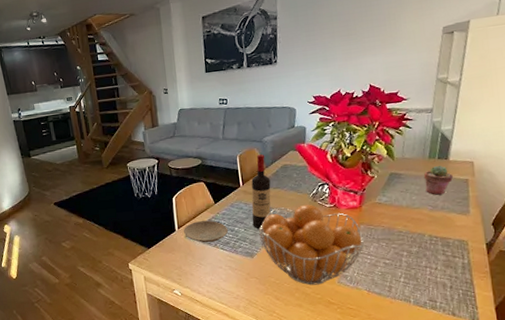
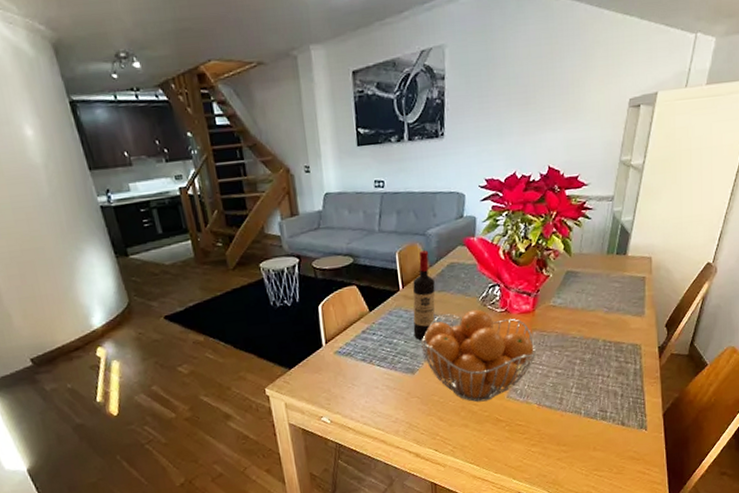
plate: present [183,220,228,243] -> none [332,332,385,360]
potted succulent: present [423,165,454,195] -> none [600,261,631,295]

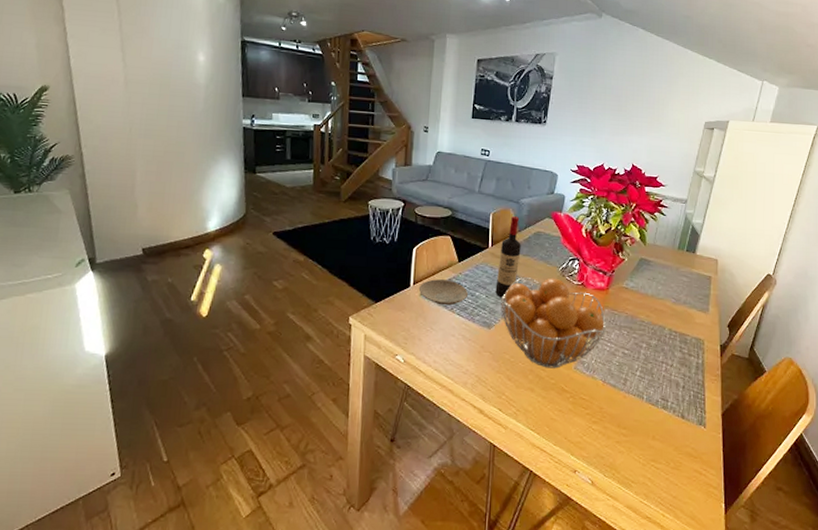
plate: none [332,332,385,360] -> present [418,279,468,306]

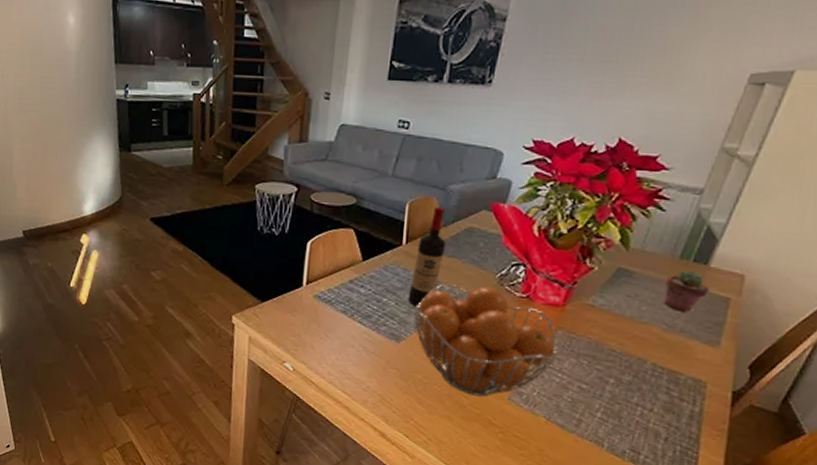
plate: present [418,279,468,306] -> none [312,279,373,312]
potted succulent: none [671,257,699,288] -> present [663,270,710,312]

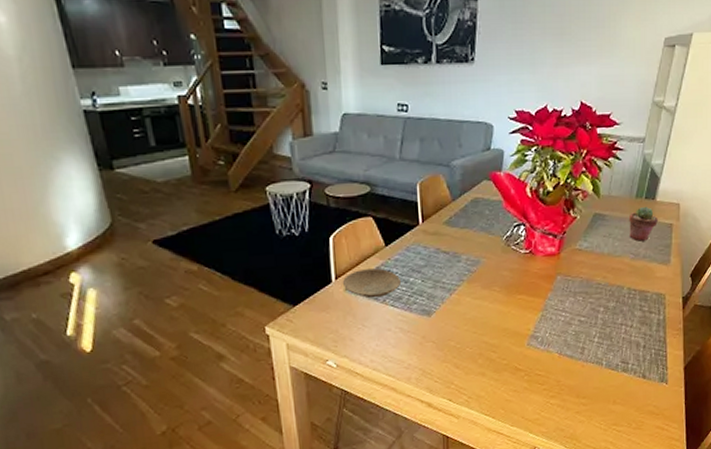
plate: none [312,279,373,312] -> present [342,268,400,299]
wine bottle: present [408,207,446,308] -> none [431,183,457,280]
fruit basket: present [414,283,559,397] -> none [439,249,560,349]

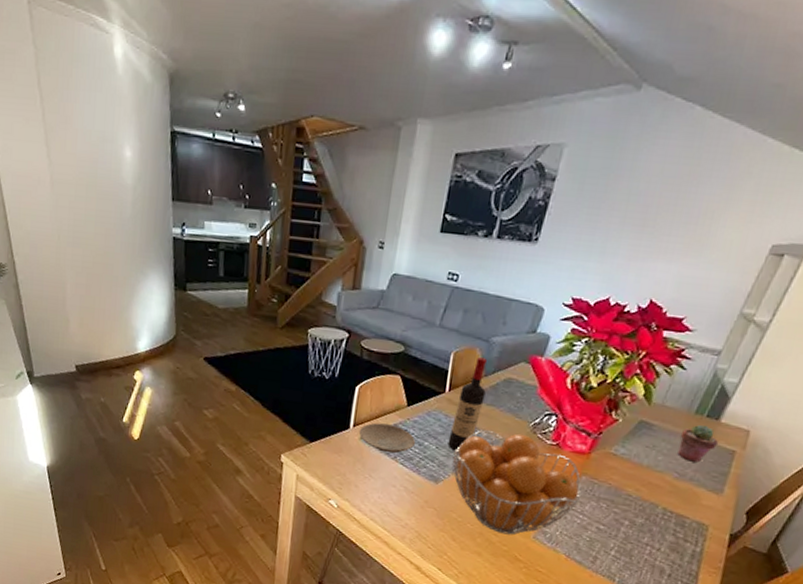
wine bottle: none [431,183,457,280] -> present [447,357,488,452]
fruit basket: none [439,249,560,349] -> present [452,430,582,535]

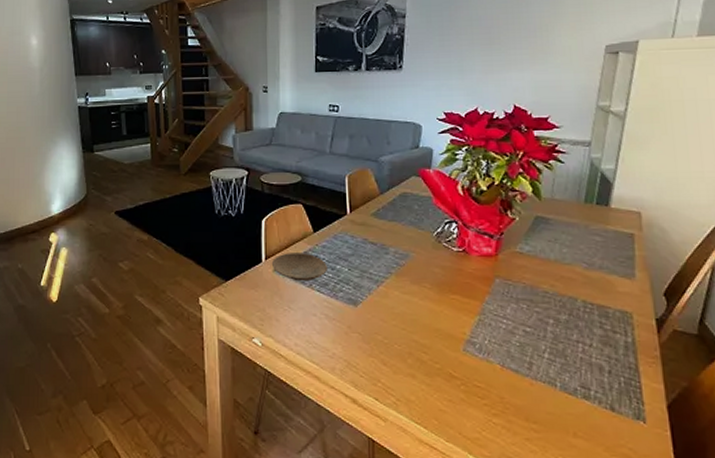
wine bottle: present [447,357,488,452] -> none [359,177,385,271]
fruit basket: present [452,430,582,535] -> none [367,245,500,351]
potted succulent: present [677,424,719,463] -> none [577,212,616,250]

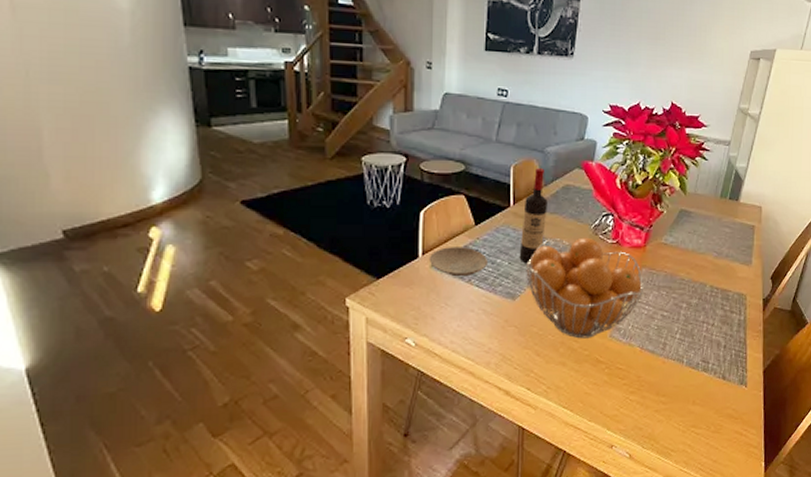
wine bottle: none [359,177,385,271] -> present [519,168,548,264]
fruit basket: none [367,245,500,351] -> present [526,237,644,339]

